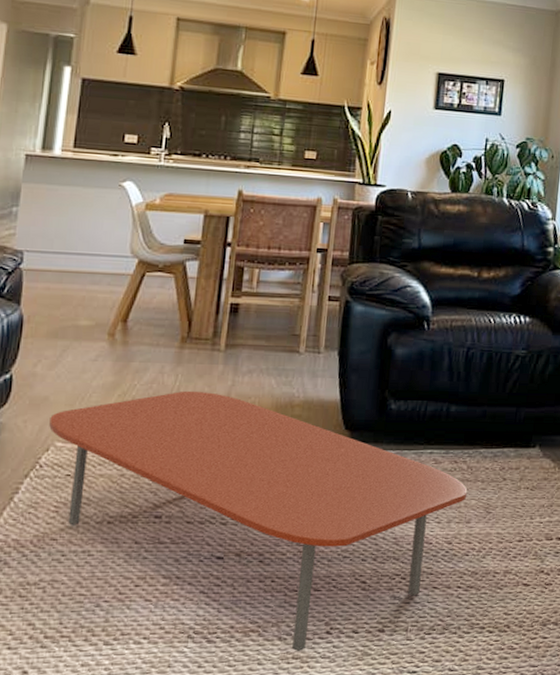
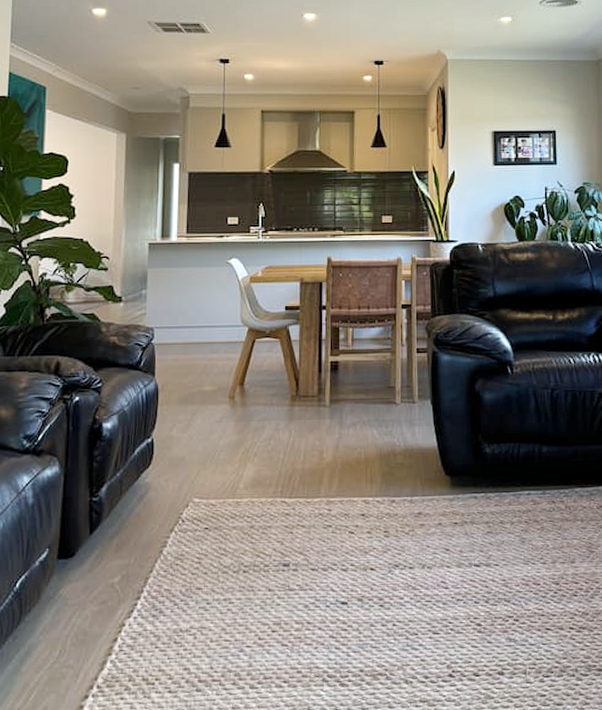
coffee table: present [49,390,468,652] -> none [187,445,569,695]

